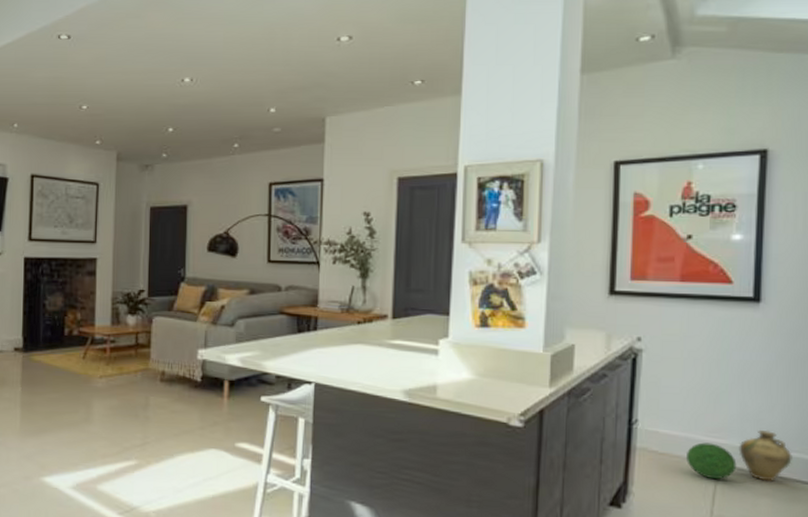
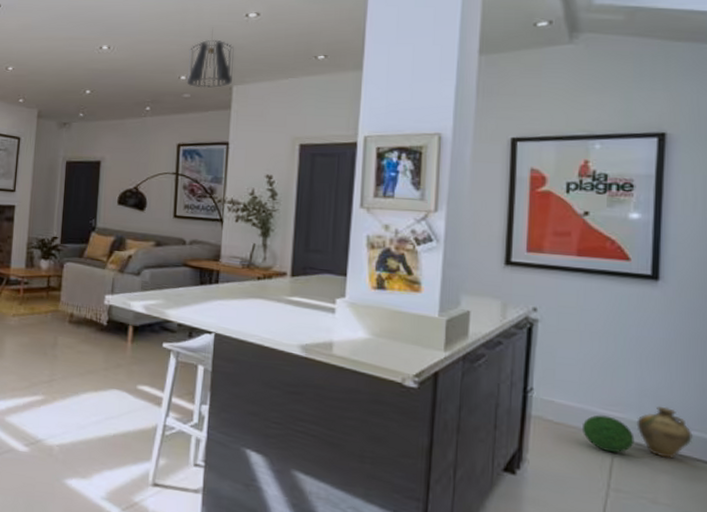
pendant light: none [276,56,326,121] -> present [186,29,234,89]

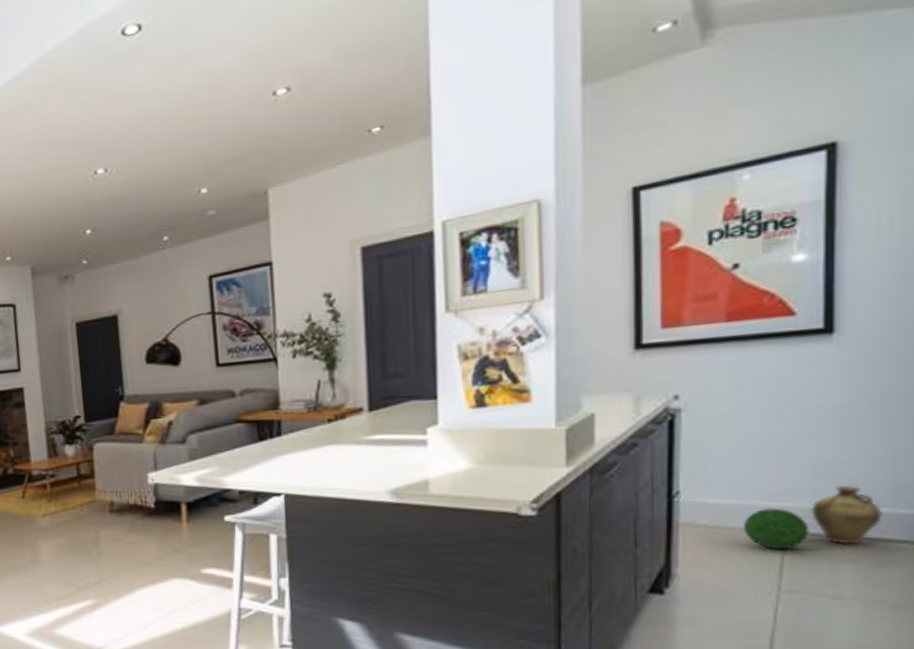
pendant light: present [186,29,234,89] -> none [206,120,266,201]

